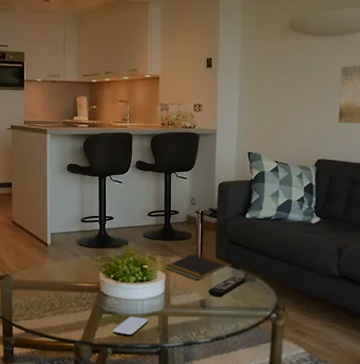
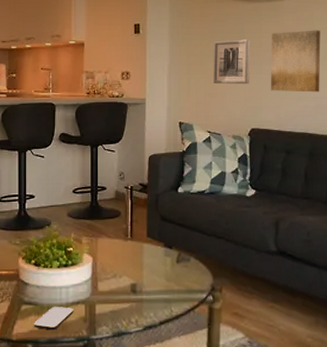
notepad: present [166,254,225,280] -> none [93,233,157,263]
remote control: present [208,276,247,297] -> none [139,256,180,281]
wall art: none [282,73,320,117] -> present [213,39,251,85]

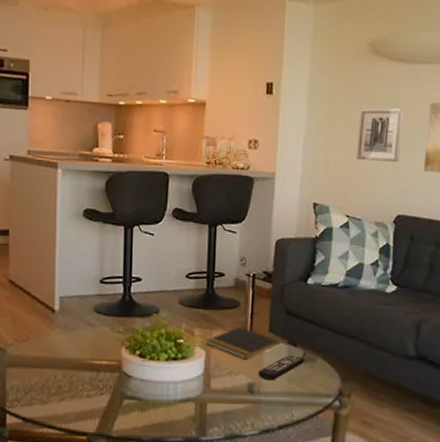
smartphone: present [33,306,74,330] -> none [136,402,182,428]
notepad: none [93,233,157,263] -> present [206,326,280,359]
remote control: none [139,256,180,281] -> present [257,355,305,381]

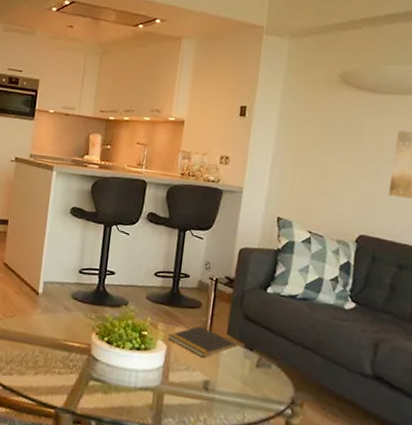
remote control: present [257,355,305,381] -> none [213,358,261,381]
wall art: present [356,108,405,163] -> none [322,133,372,186]

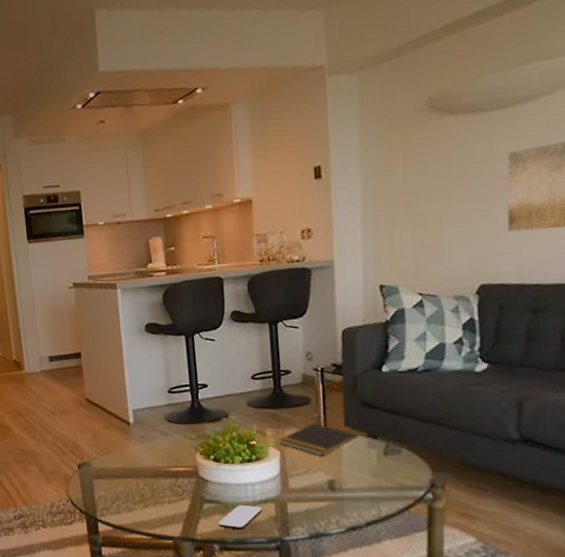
smartphone: none [99,388,142,412] -> present [218,504,263,530]

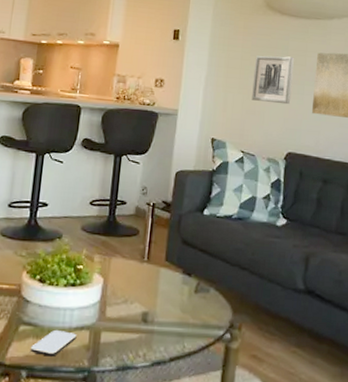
notepad: present [279,423,358,456] -> none [105,254,175,288]
wall art: none [422,165,477,231] -> present [252,55,295,105]

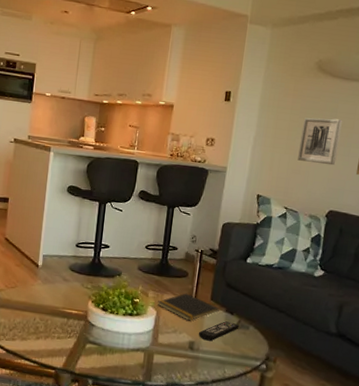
smartphone: present [30,329,77,357] -> none [95,349,134,371]
notepad: none [105,254,175,288] -> present [158,293,219,321]
remote control: none [152,285,199,310] -> present [198,321,240,341]

